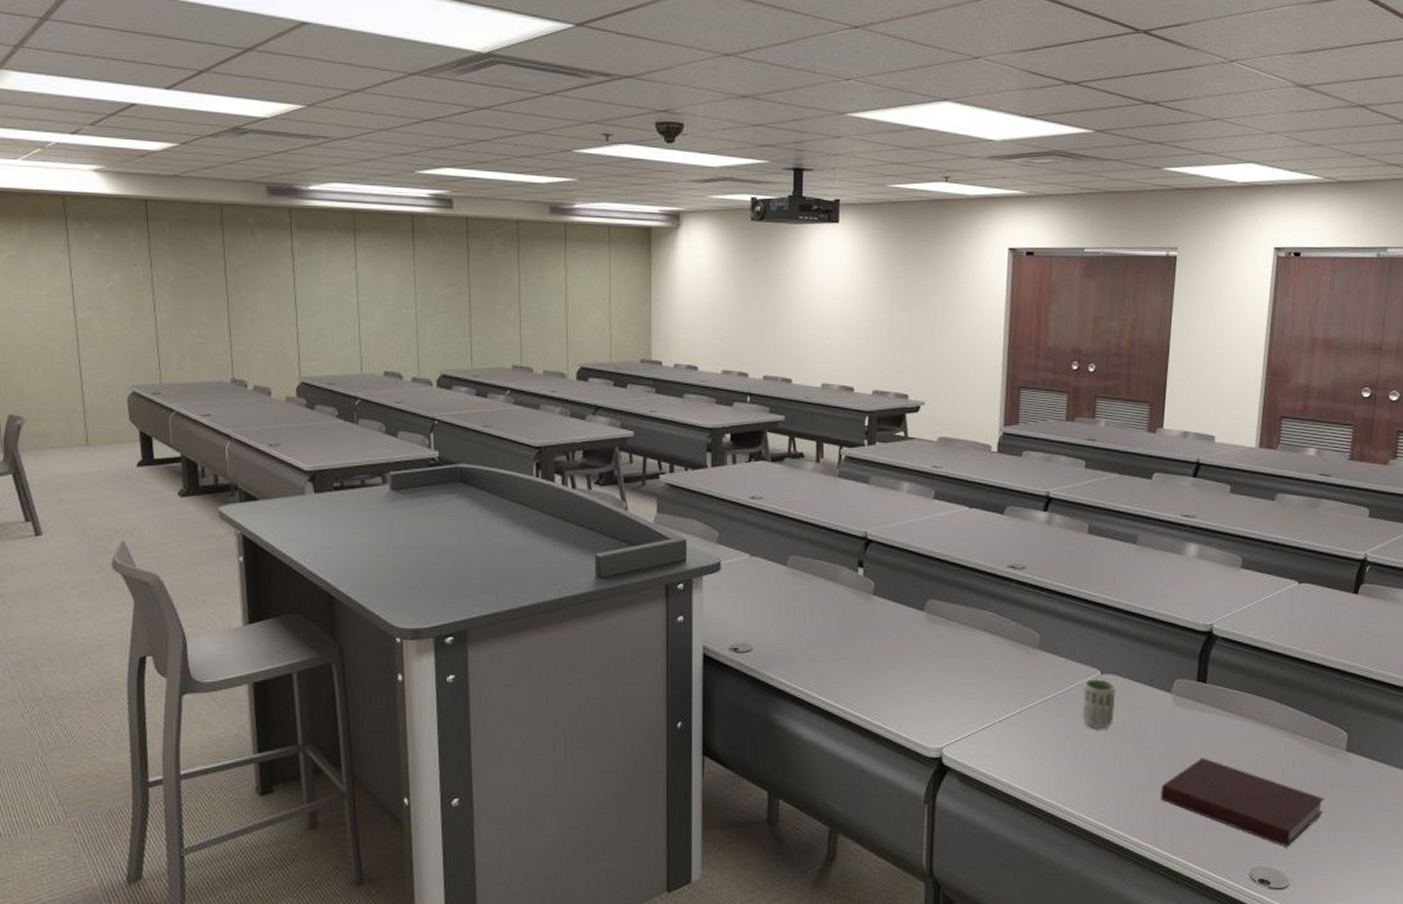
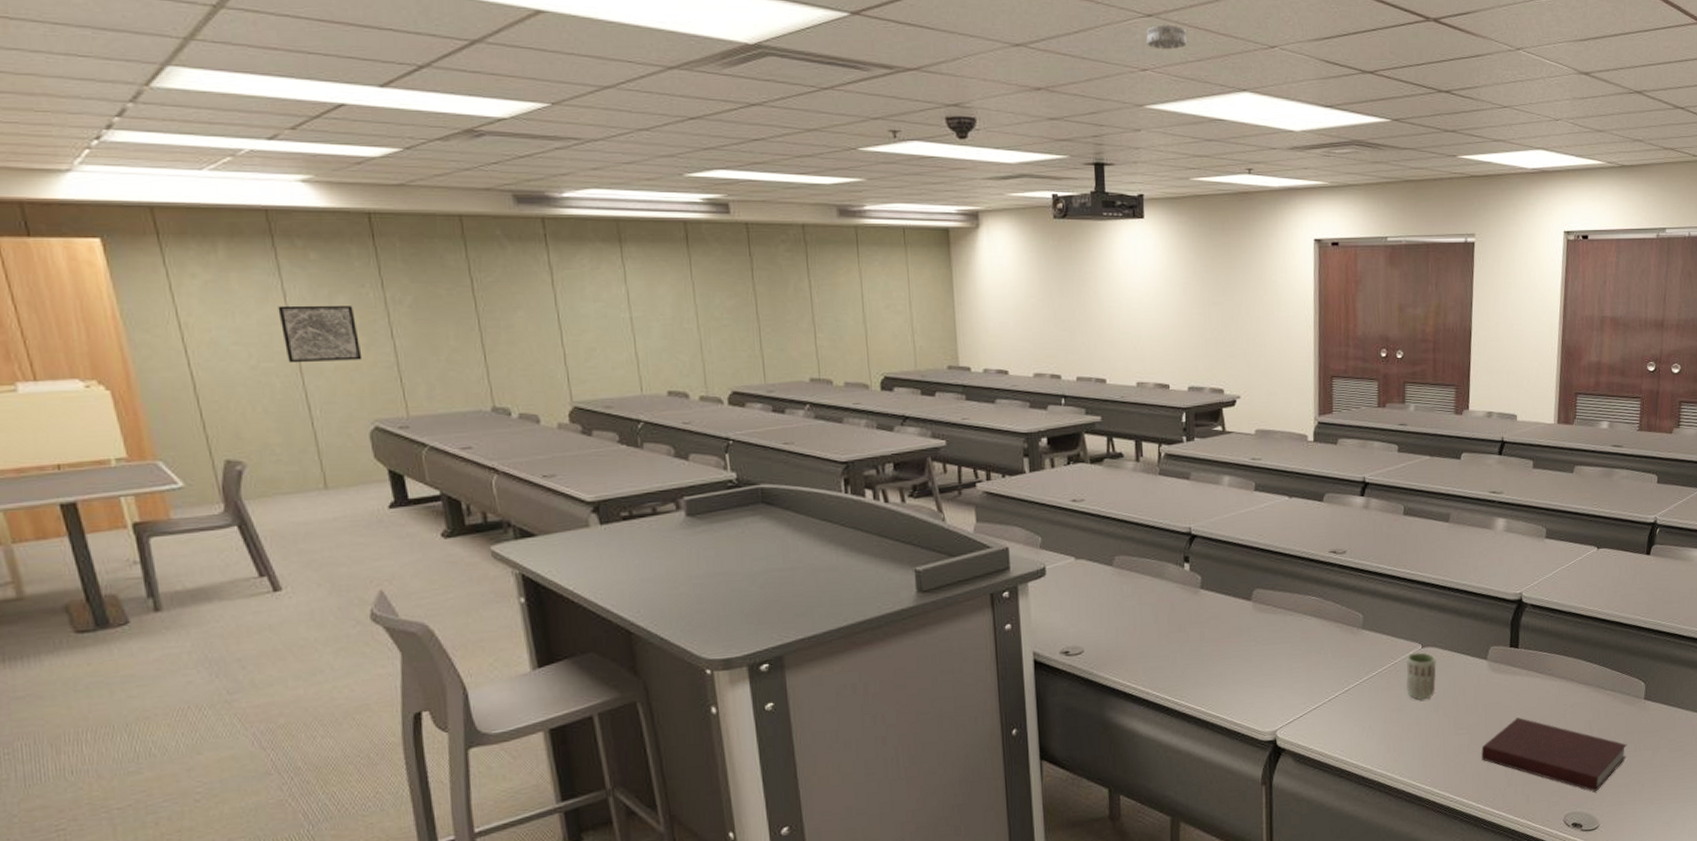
wall art: none [64,280,128,332] -> present [278,305,363,364]
smoke detector: none [852,35,891,60] -> present [1146,24,1186,50]

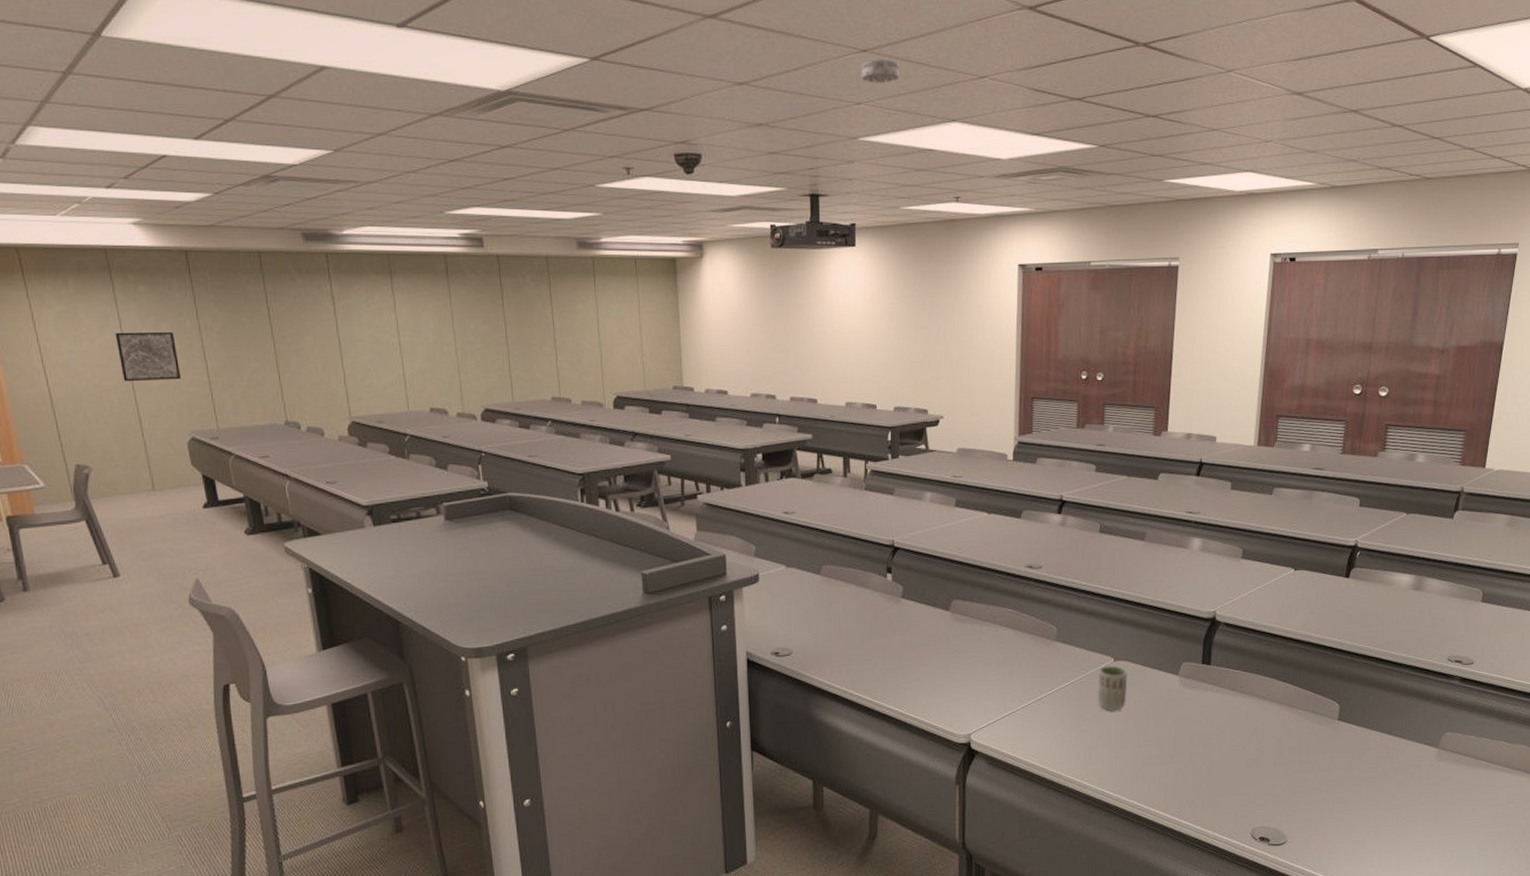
notebook: present [1480,717,1627,792] -> none [1169,732,1319,808]

